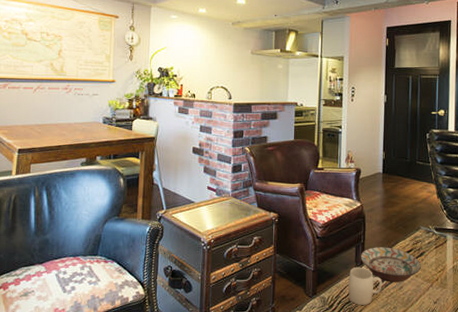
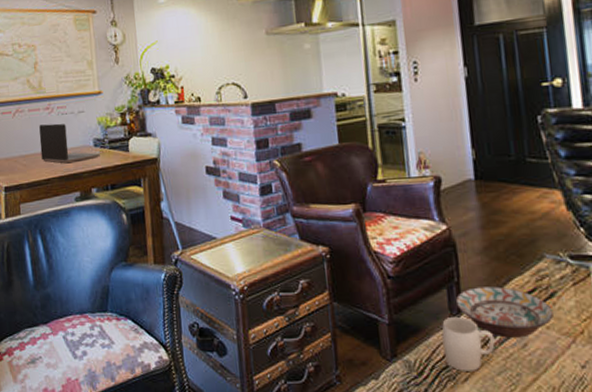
laptop computer: none [55,101,107,135] -> present [39,123,100,164]

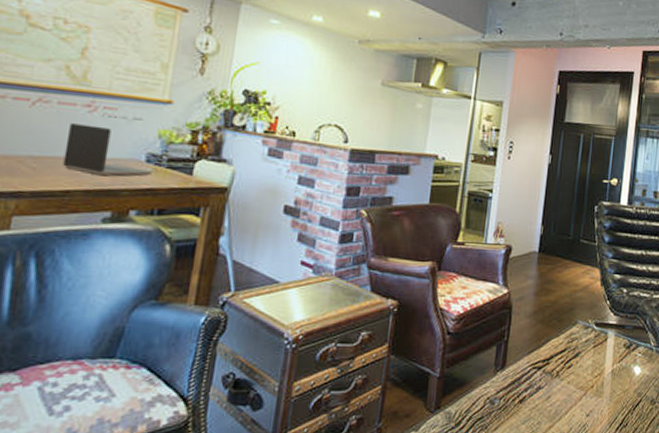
mug: present [441,316,496,371] -> none [481,371,527,421]
decorative bowl: present [455,286,553,338] -> none [501,346,575,391]

